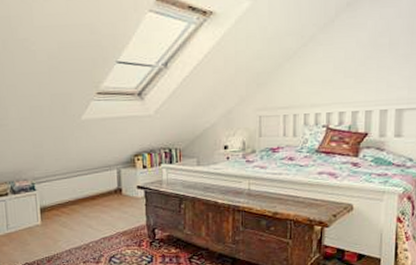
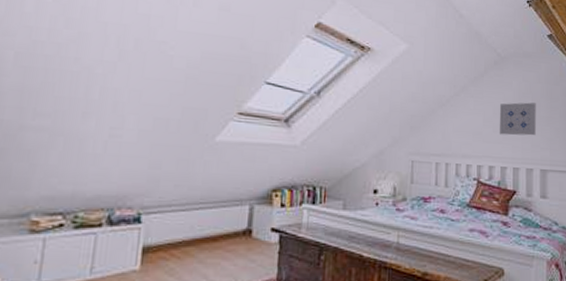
wall art: none [350,41,394,80] -> present [499,102,536,136]

